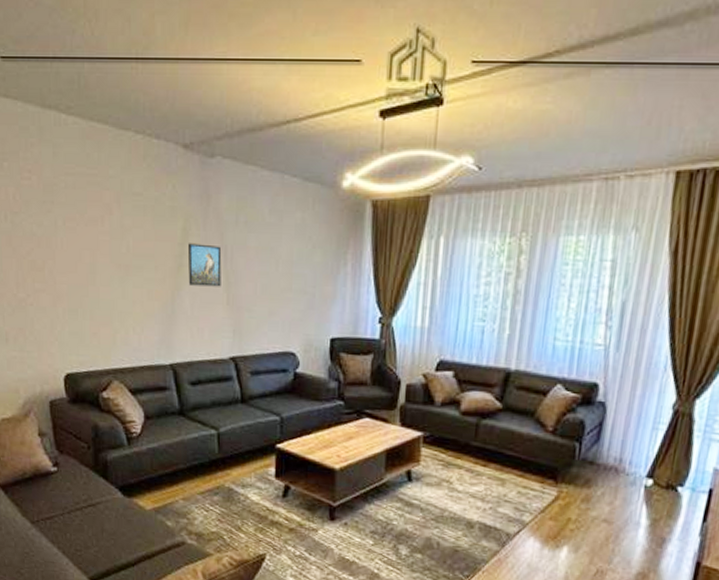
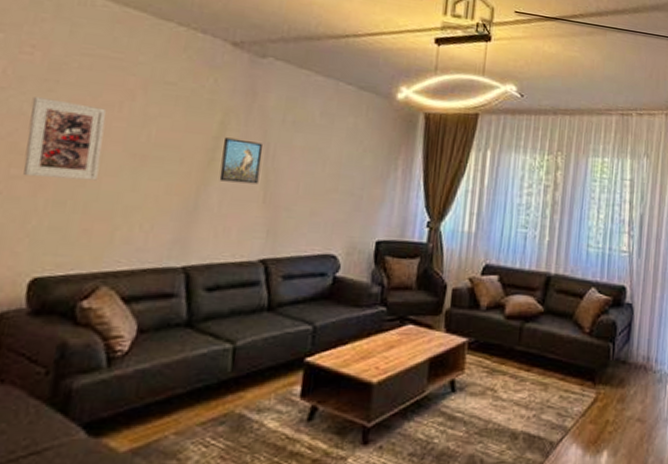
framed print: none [38,218,95,291] -> present [23,97,107,181]

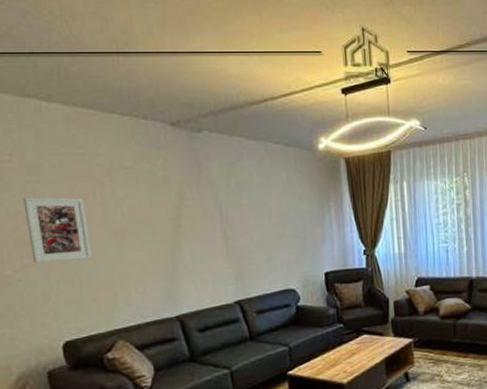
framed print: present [219,137,263,184] -> none [183,205,220,243]

